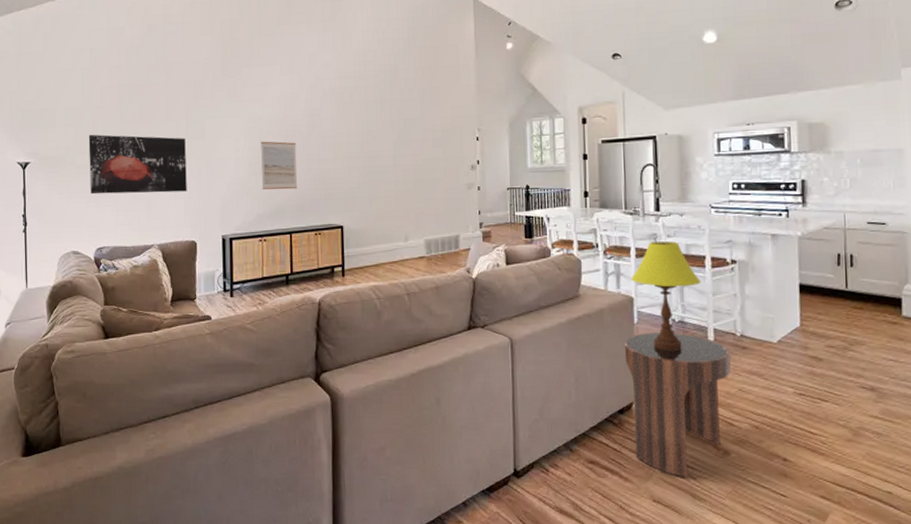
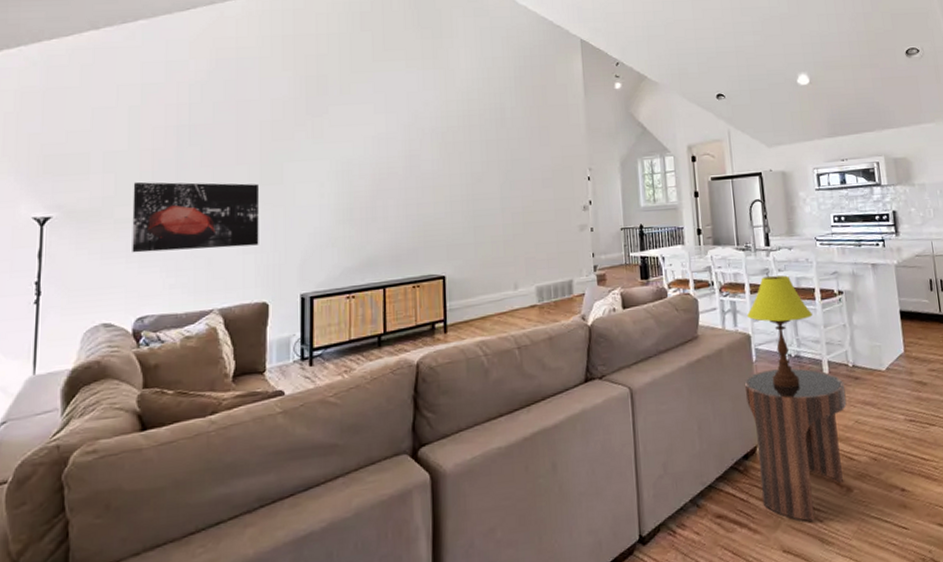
wall art: present [261,141,298,190] -> none [350,185,393,240]

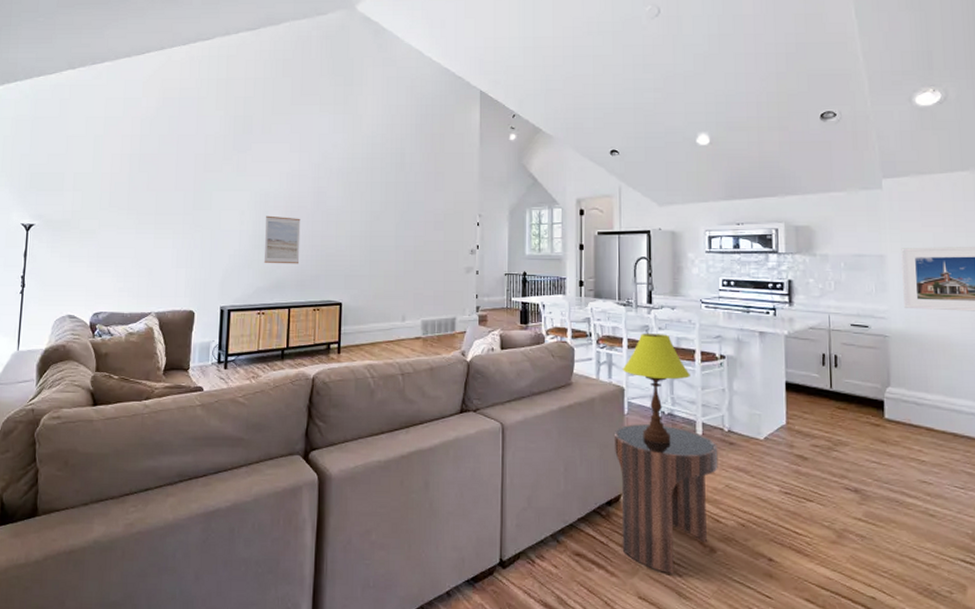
wall art: present [132,182,259,253] -> none [92,200,192,261]
wall art: none [350,185,393,240] -> present [263,215,301,264]

